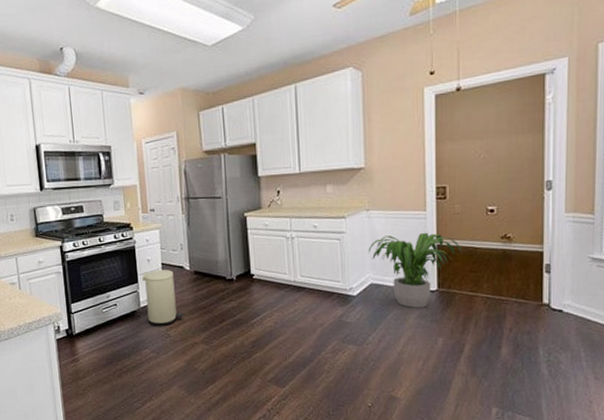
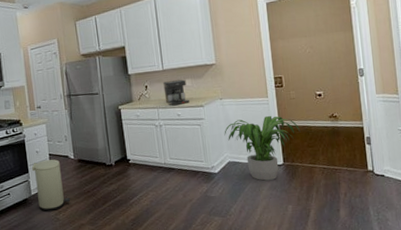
coffee maker: none [299,184,329,216] -> present [163,79,190,106]

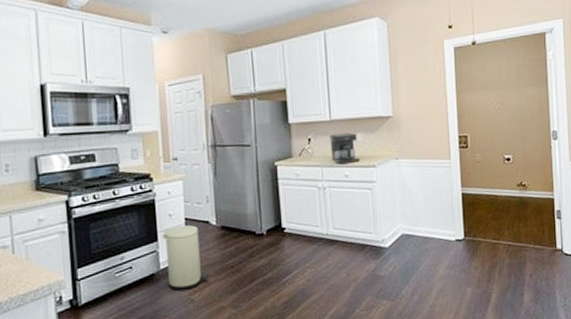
potted plant: present [224,115,301,181] -> none [398,180,485,258]

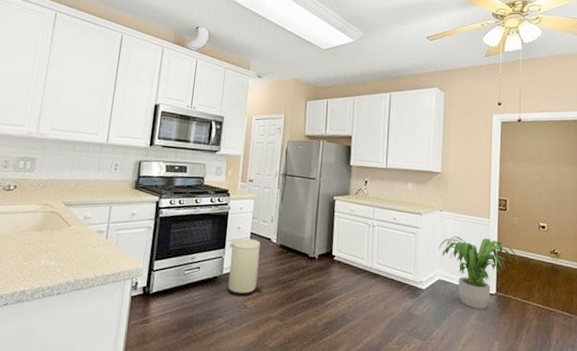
coffee maker: present [330,132,360,165] -> none [383,180,408,208]
potted plant: none [398,180,485,258] -> present [438,236,519,309]

